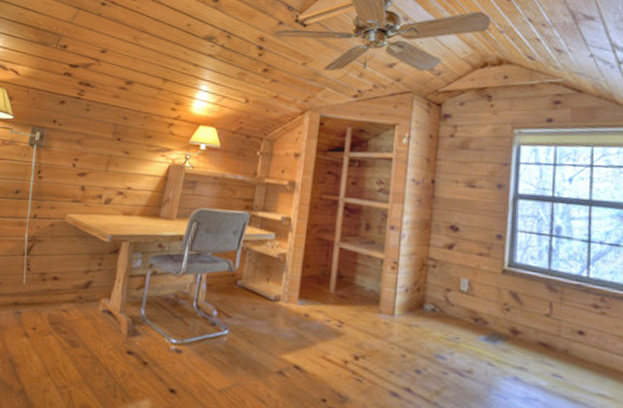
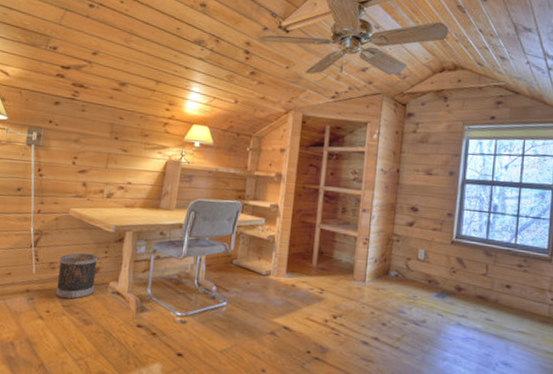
wastebasket: none [43,264,92,317] -> present [55,253,99,300]

